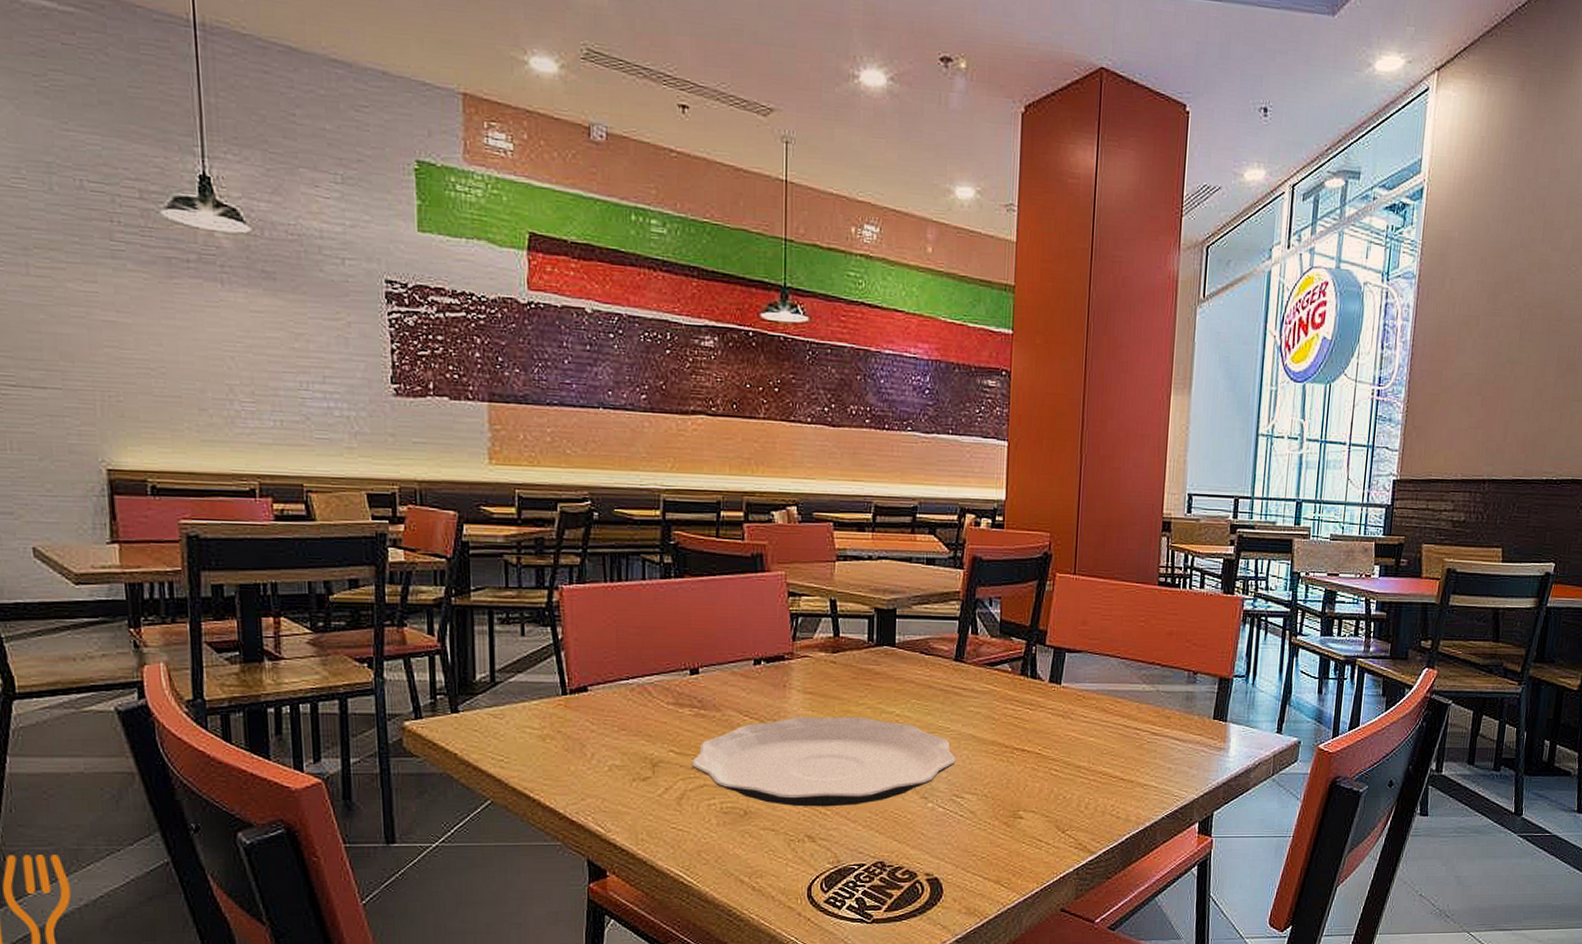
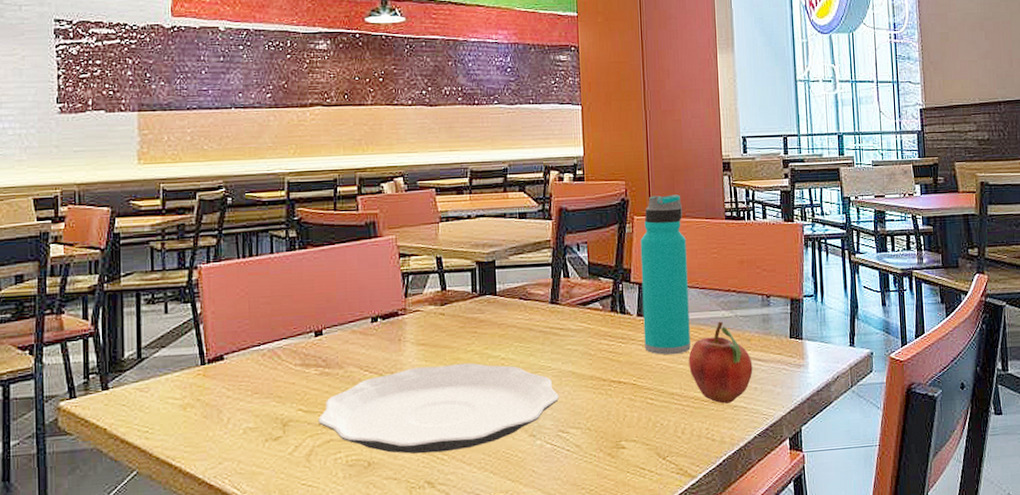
water bottle: none [1054,552,1112,727] -> present [640,194,691,355]
fruit: none [1100,695,1170,781] -> present [688,321,753,404]

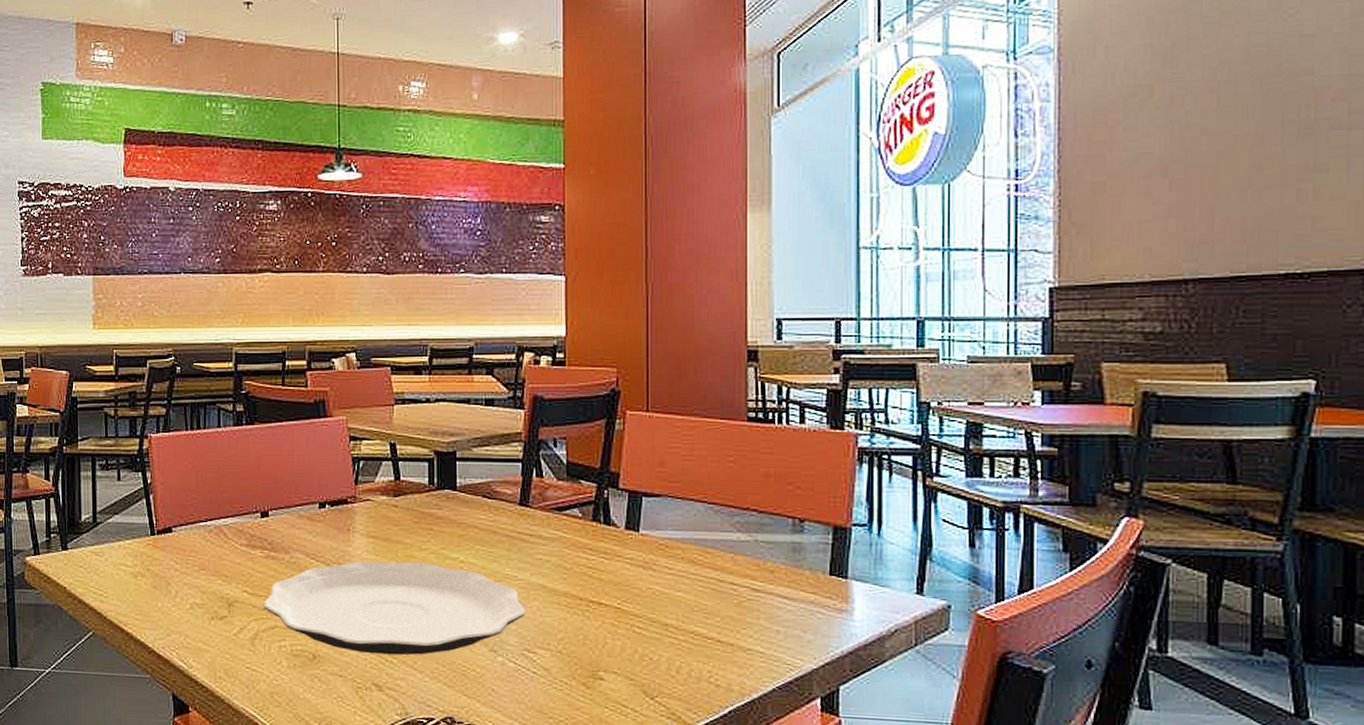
water bottle: present [640,194,691,355] -> none [633,387,693,580]
fruit: present [688,321,753,404] -> none [689,545,775,645]

